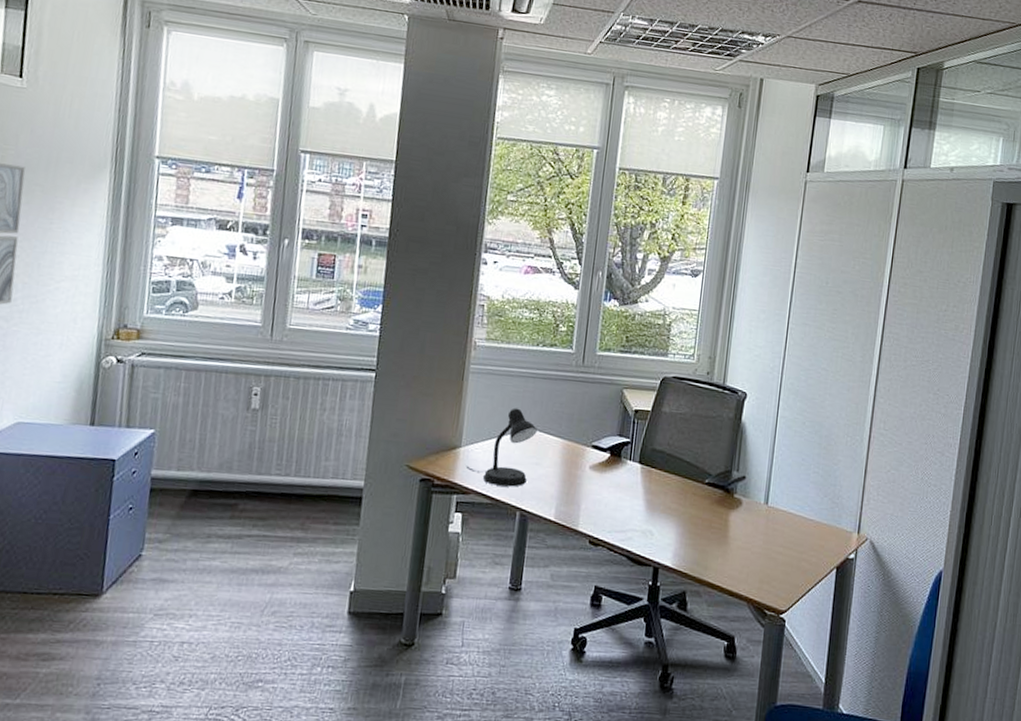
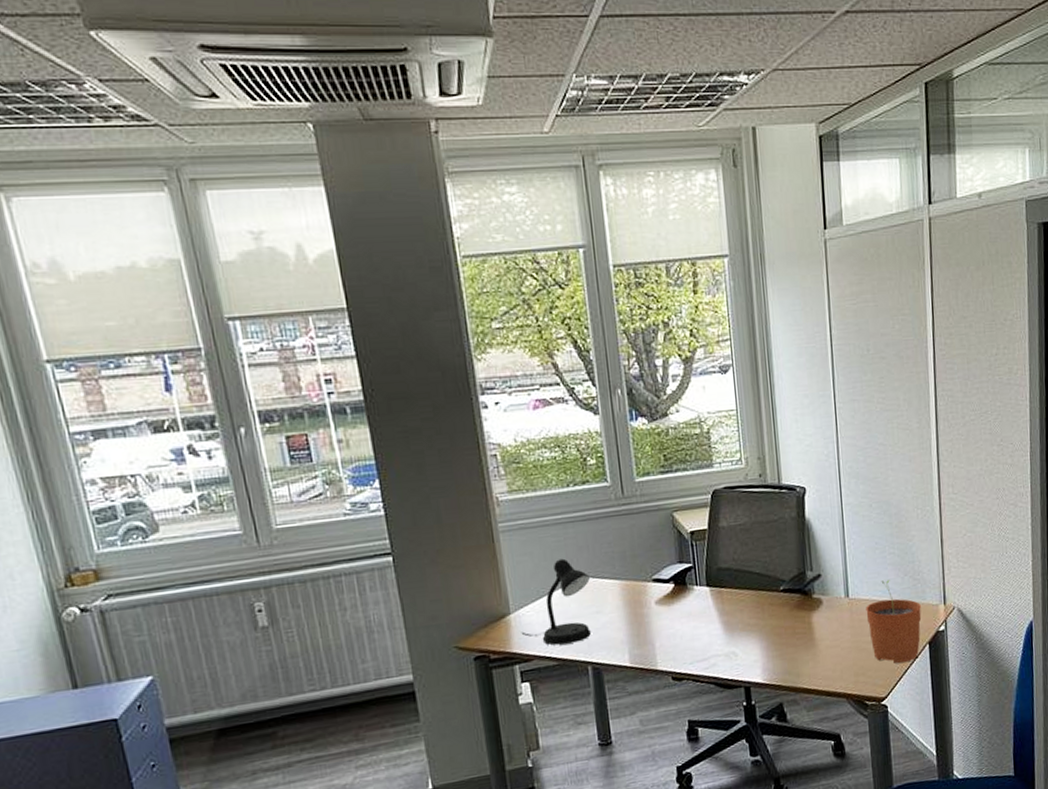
plant pot: none [781,496,835,582] -> present [865,580,922,663]

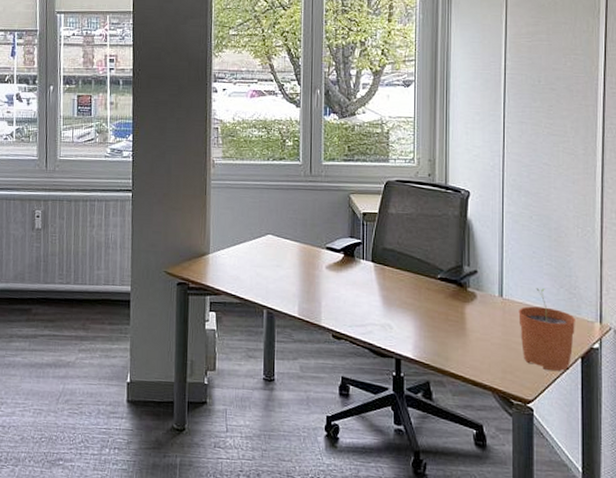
desk lamp: present [521,558,591,645] -> none [215,216,275,288]

